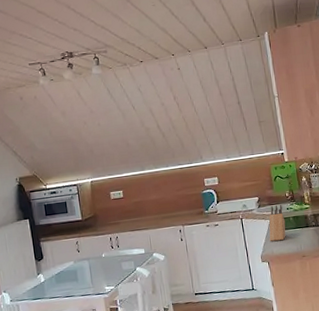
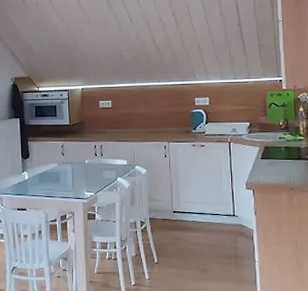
knife block: present [269,204,286,242] -> none [257,132,276,170]

